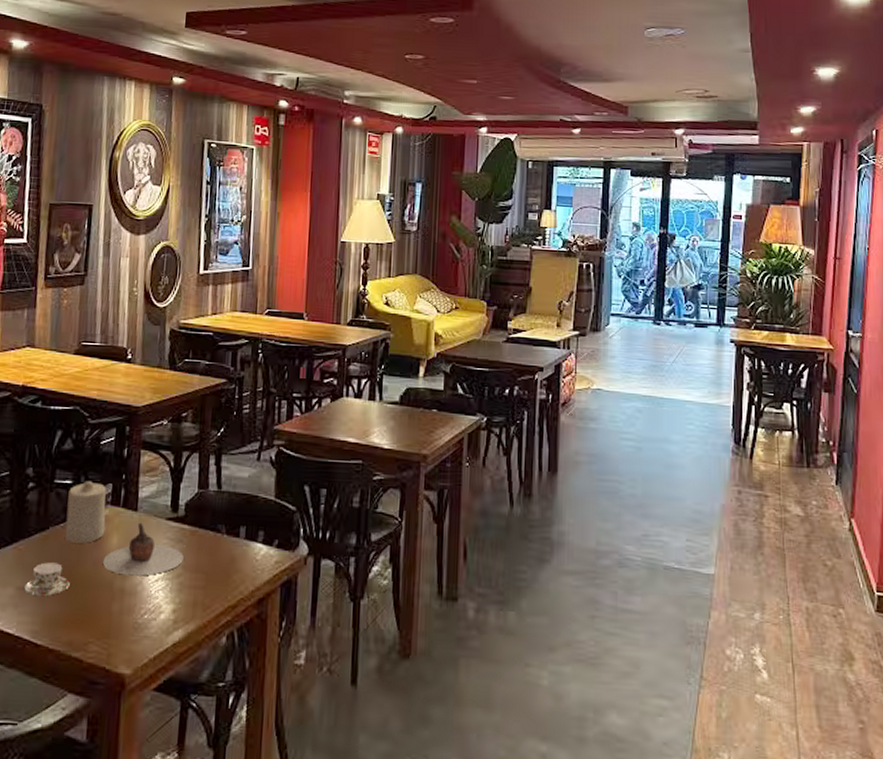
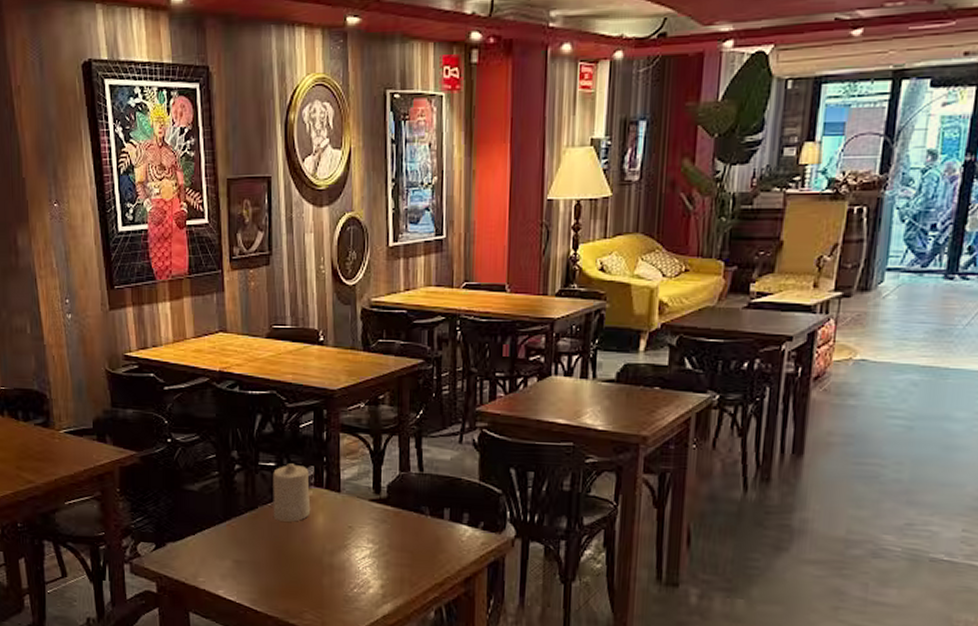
teacup: present [24,562,70,596] -> none [240,538,282,569]
teapot: present [102,522,184,576] -> none [310,503,389,554]

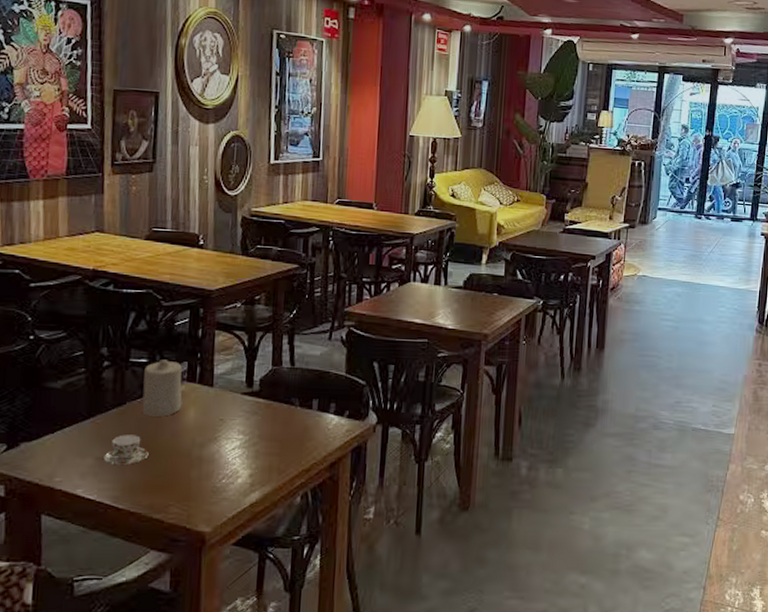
teacup: none [240,538,282,569] -> present [103,434,149,465]

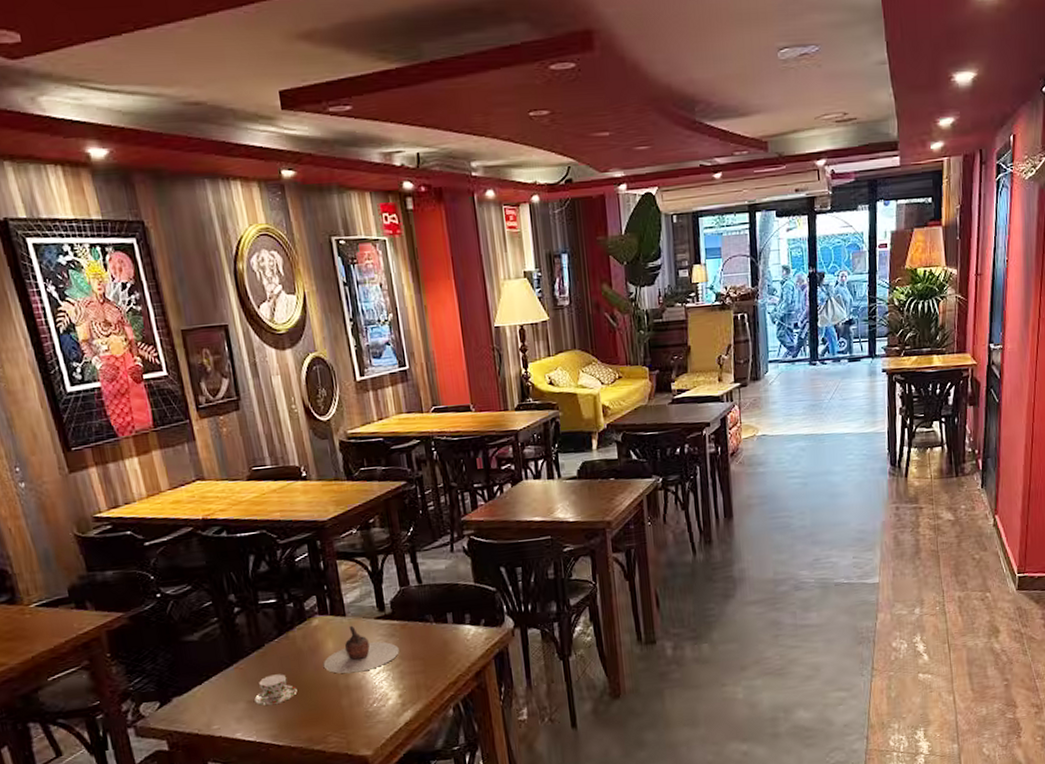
candle: present [142,359,182,417] -> none [275,597,320,654]
teapot: none [180,397,259,445] -> present [323,625,399,674]

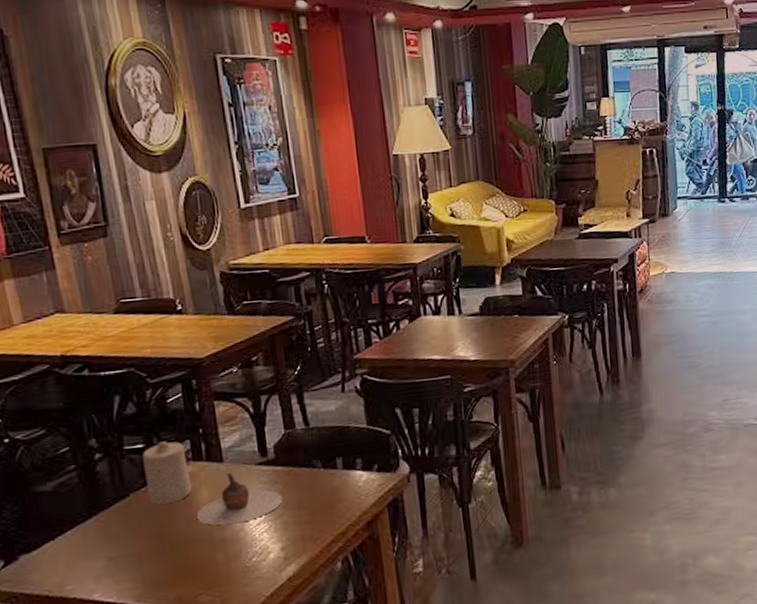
teacup: present [254,674,297,706] -> none [116,527,166,562]
candle: none [275,597,320,654] -> present [142,441,193,505]

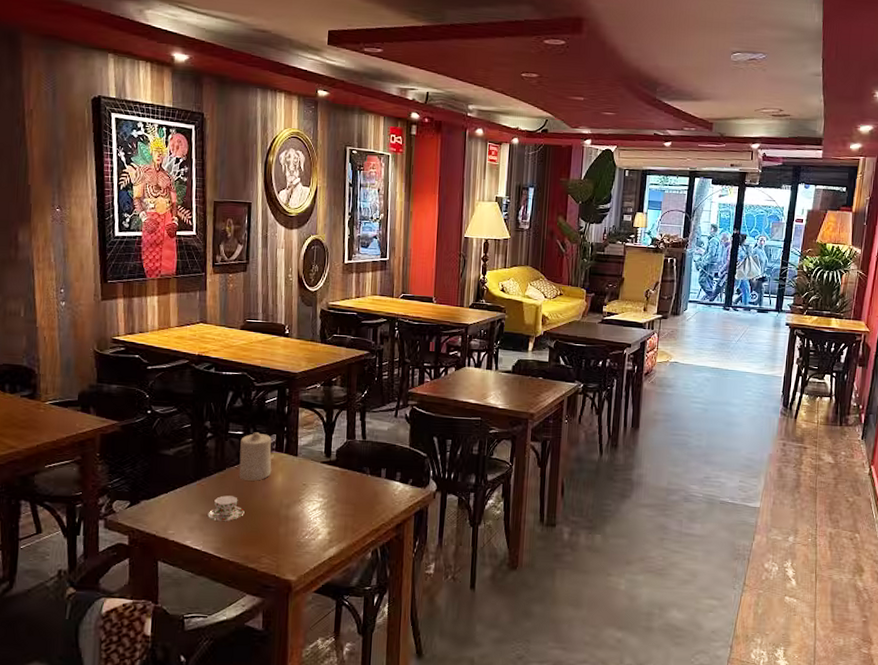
teacup: none [116,527,166,562] -> present [208,495,245,521]
teapot: present [196,472,283,526] -> none [270,465,336,507]

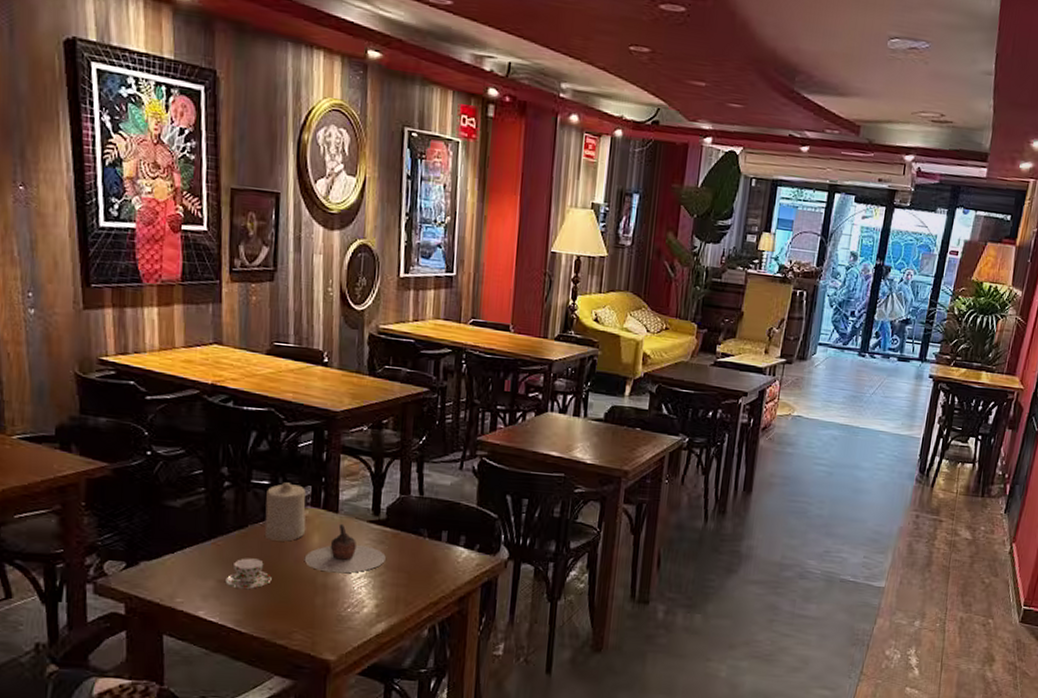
teapot: none [270,465,336,507] -> present [304,523,386,574]

